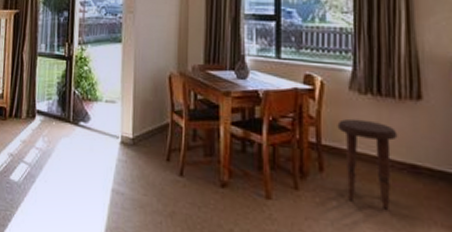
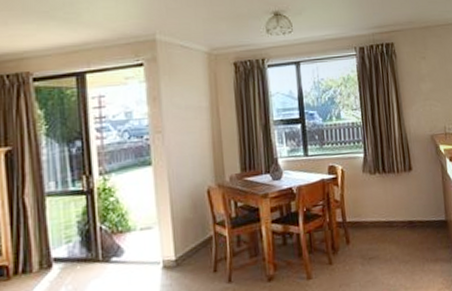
side table: present [337,118,398,210] -> none [356,194,399,262]

